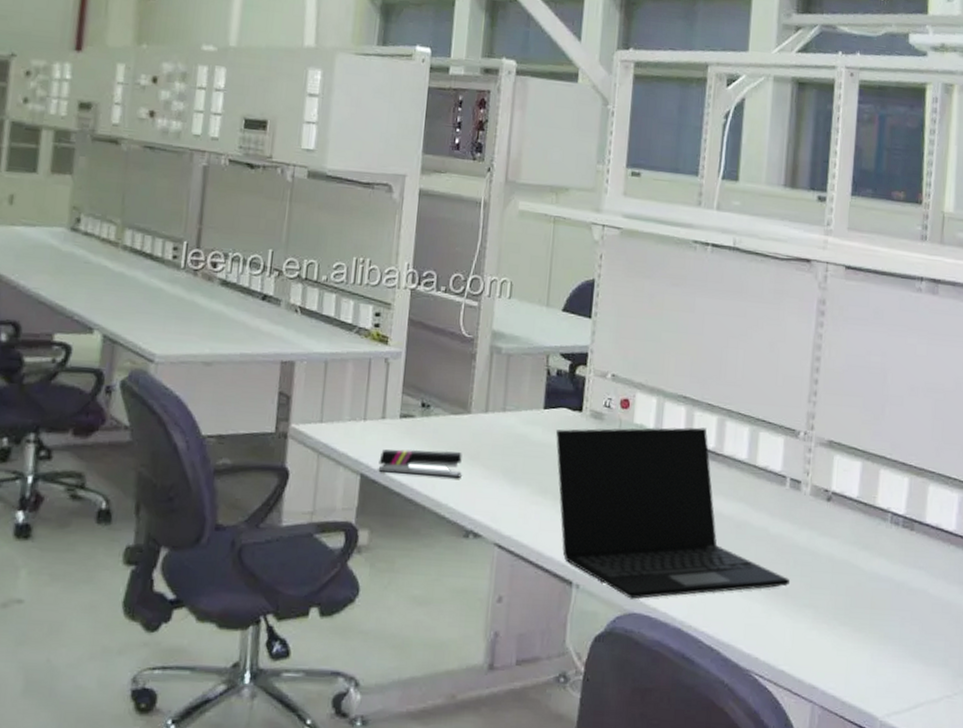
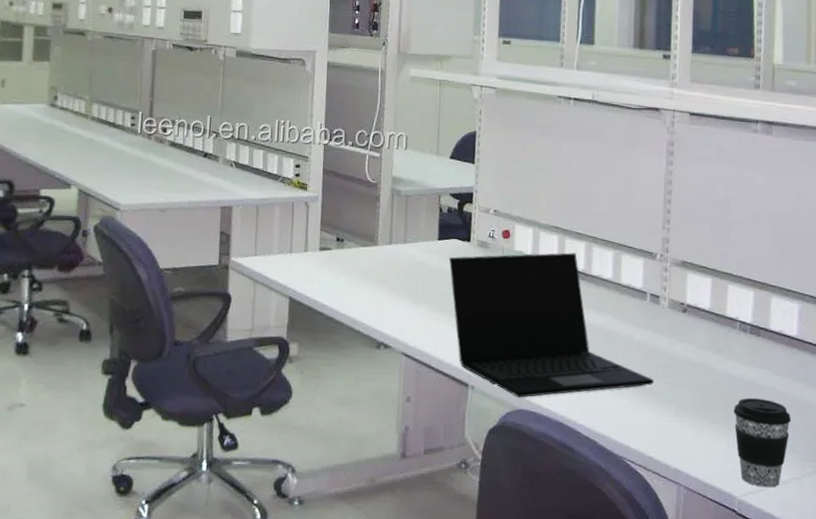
stapler: present [378,449,462,478] -> none [303,276,372,299]
coffee cup: none [880,602,944,707] -> present [734,397,791,488]

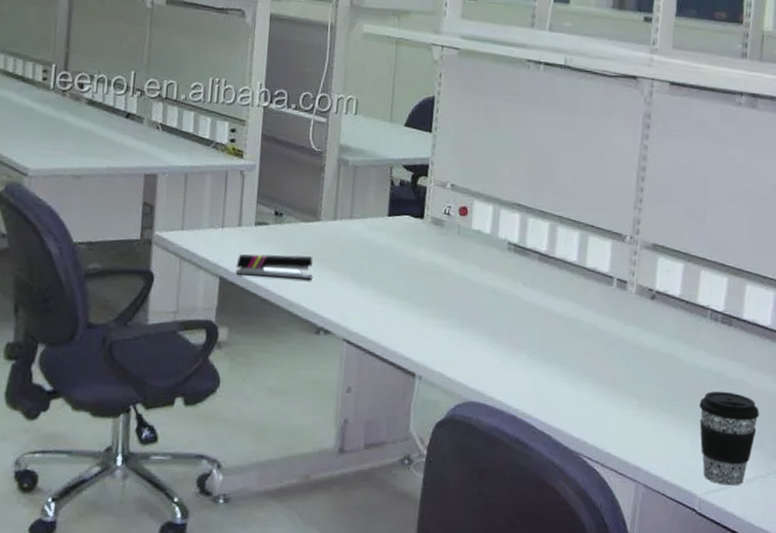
stapler: none [303,276,372,299] -> present [236,254,313,280]
laptop: present [449,252,655,398] -> none [399,232,617,390]

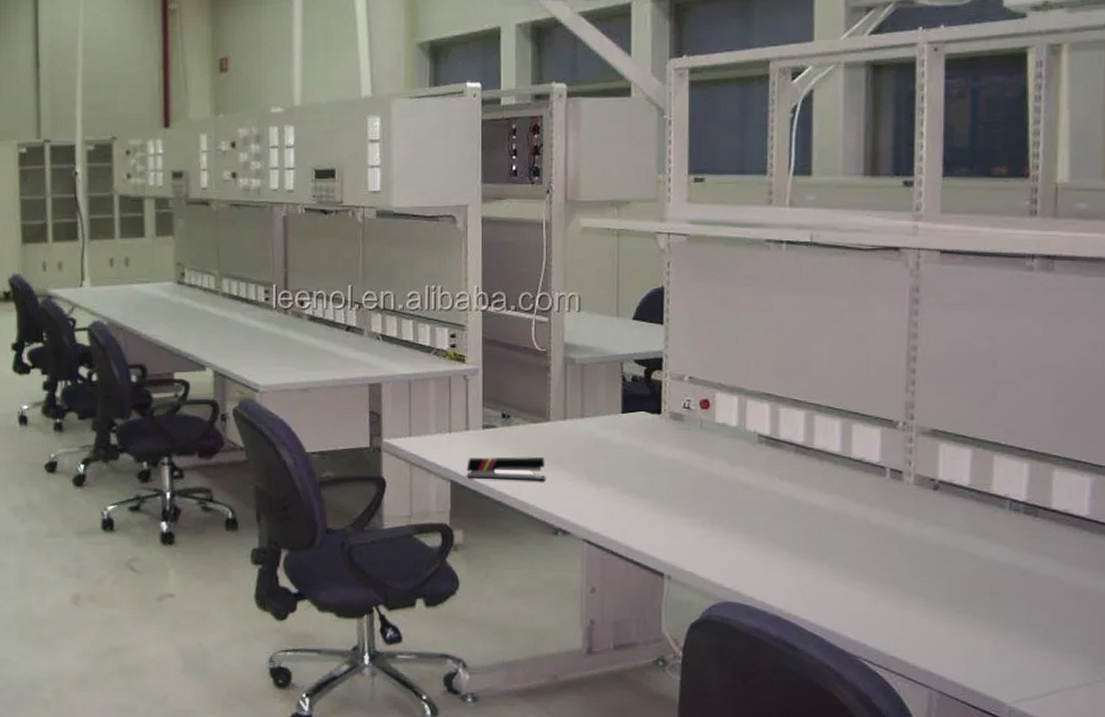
coffee cup: present [699,391,759,486] -> none [1002,589,1080,694]

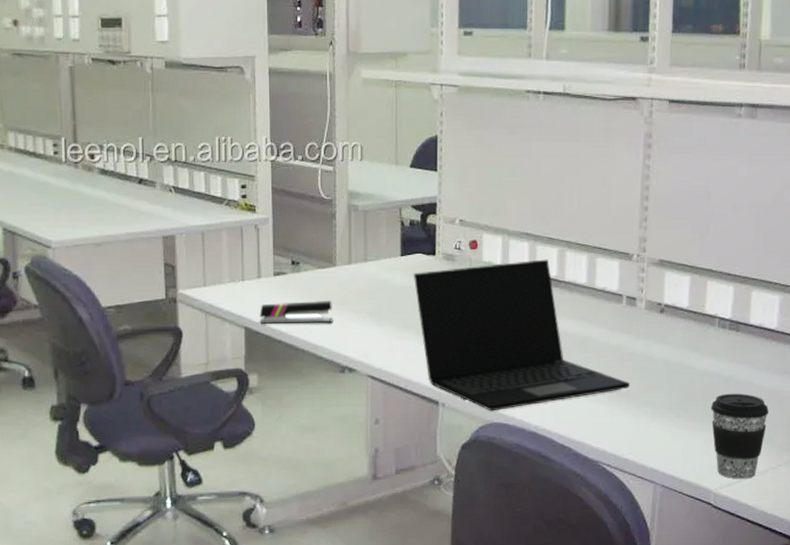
laptop: none [636,423,897,589] -> present [414,259,631,411]
coffee cup: none [1002,589,1080,694] -> present [711,393,769,479]

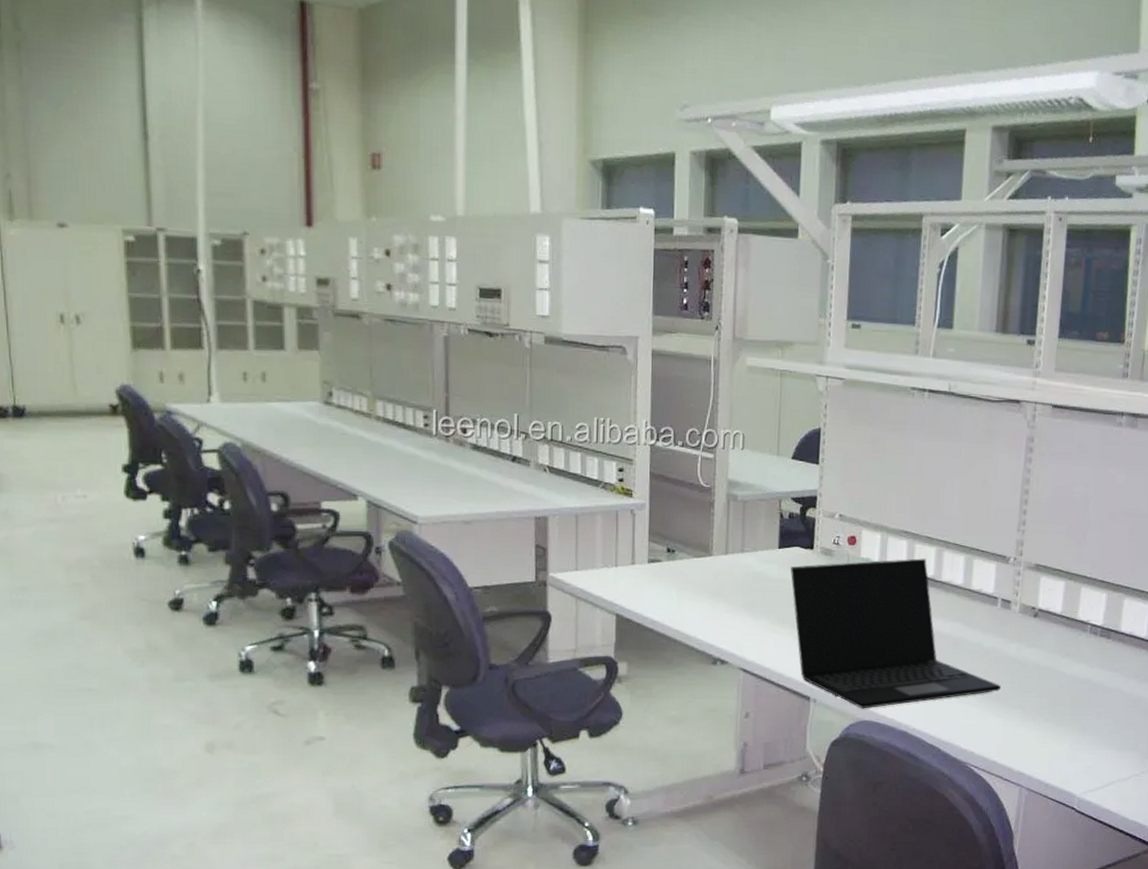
stapler: present [259,301,333,324] -> none [631,590,707,613]
coffee cup: present [711,393,769,479] -> none [1079,699,1135,785]

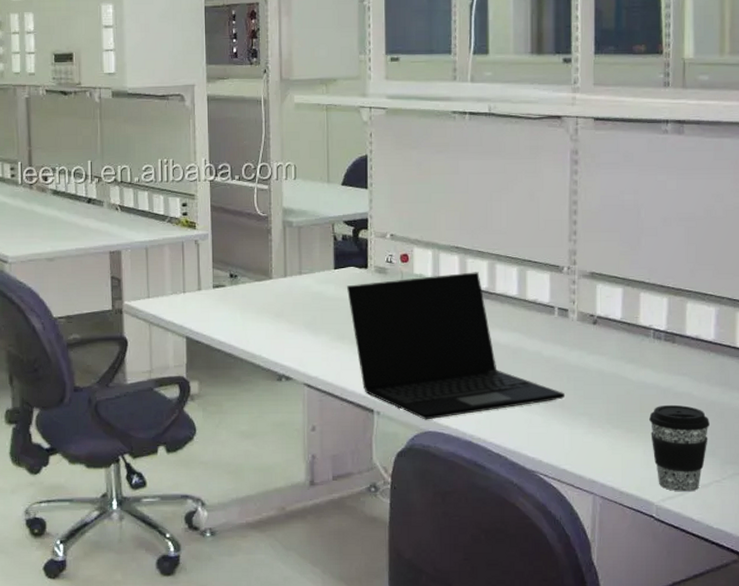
coffee cup: none [1079,699,1135,785] -> present [649,404,709,492]

